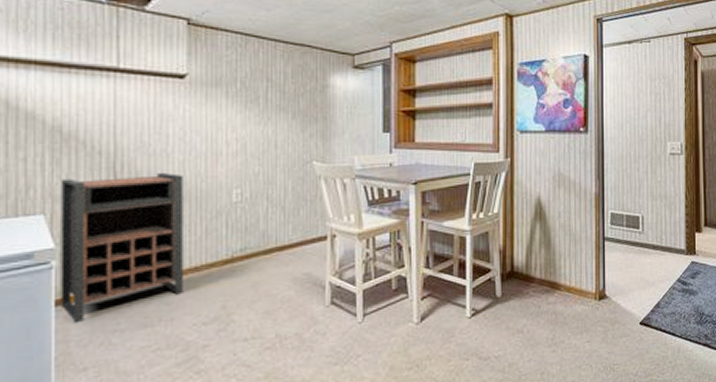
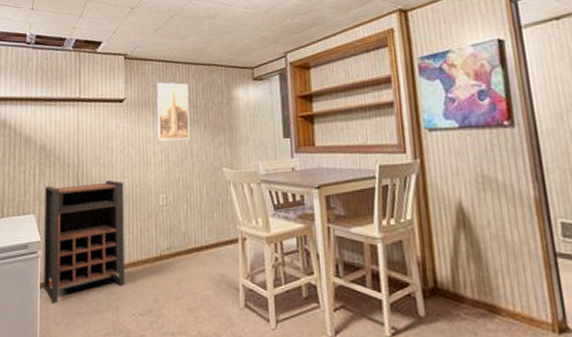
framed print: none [232,59,274,128] -> present [157,82,190,141]

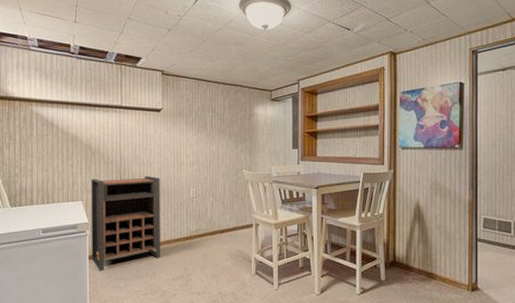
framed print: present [157,82,190,141] -> none [190,97,217,146]

